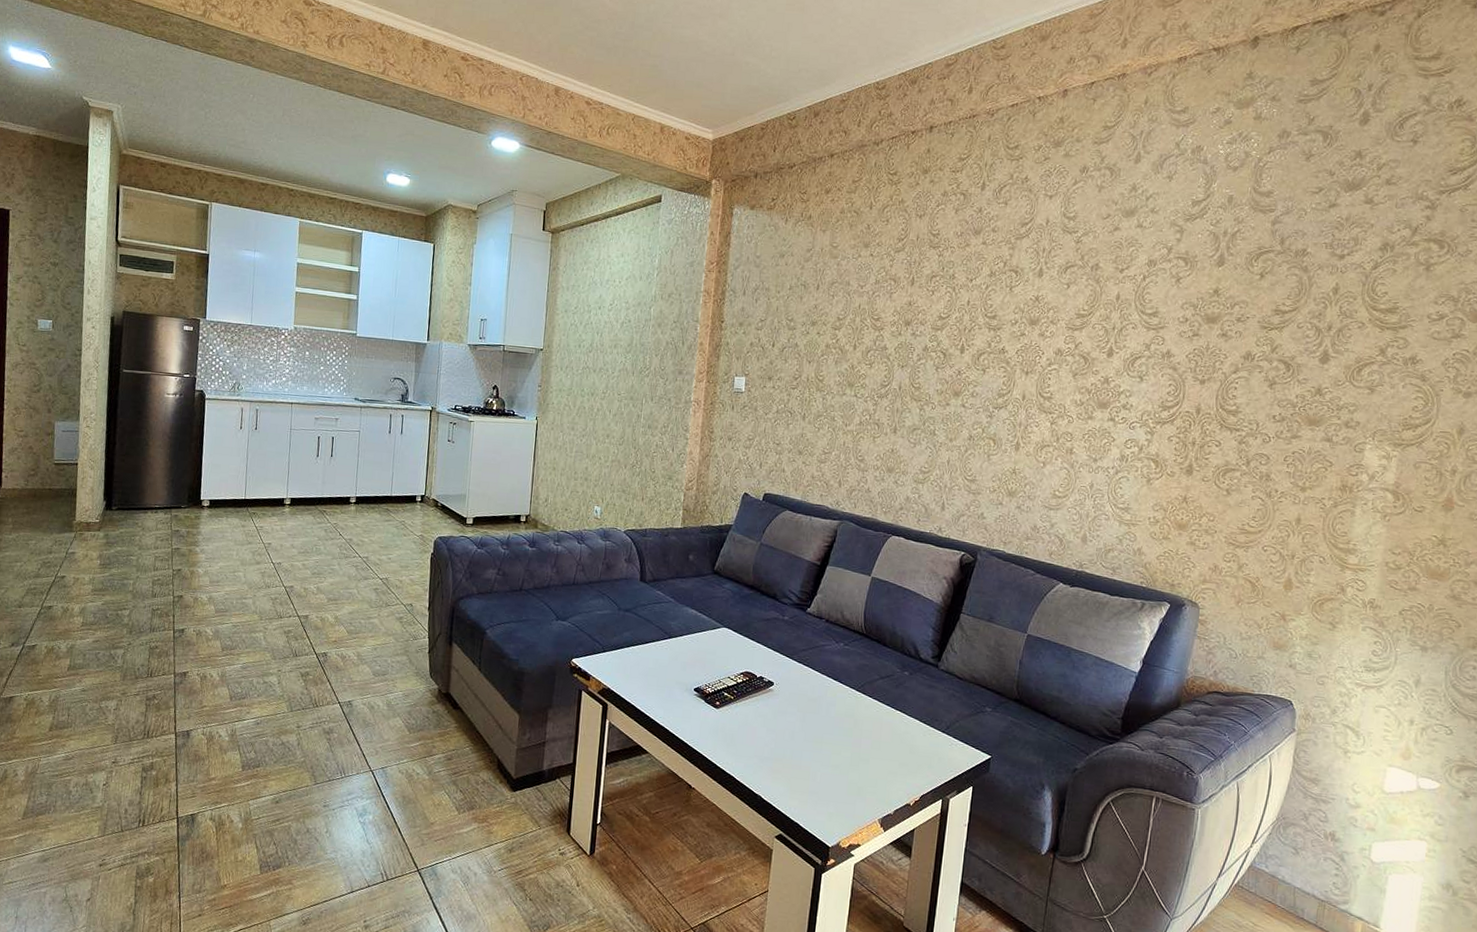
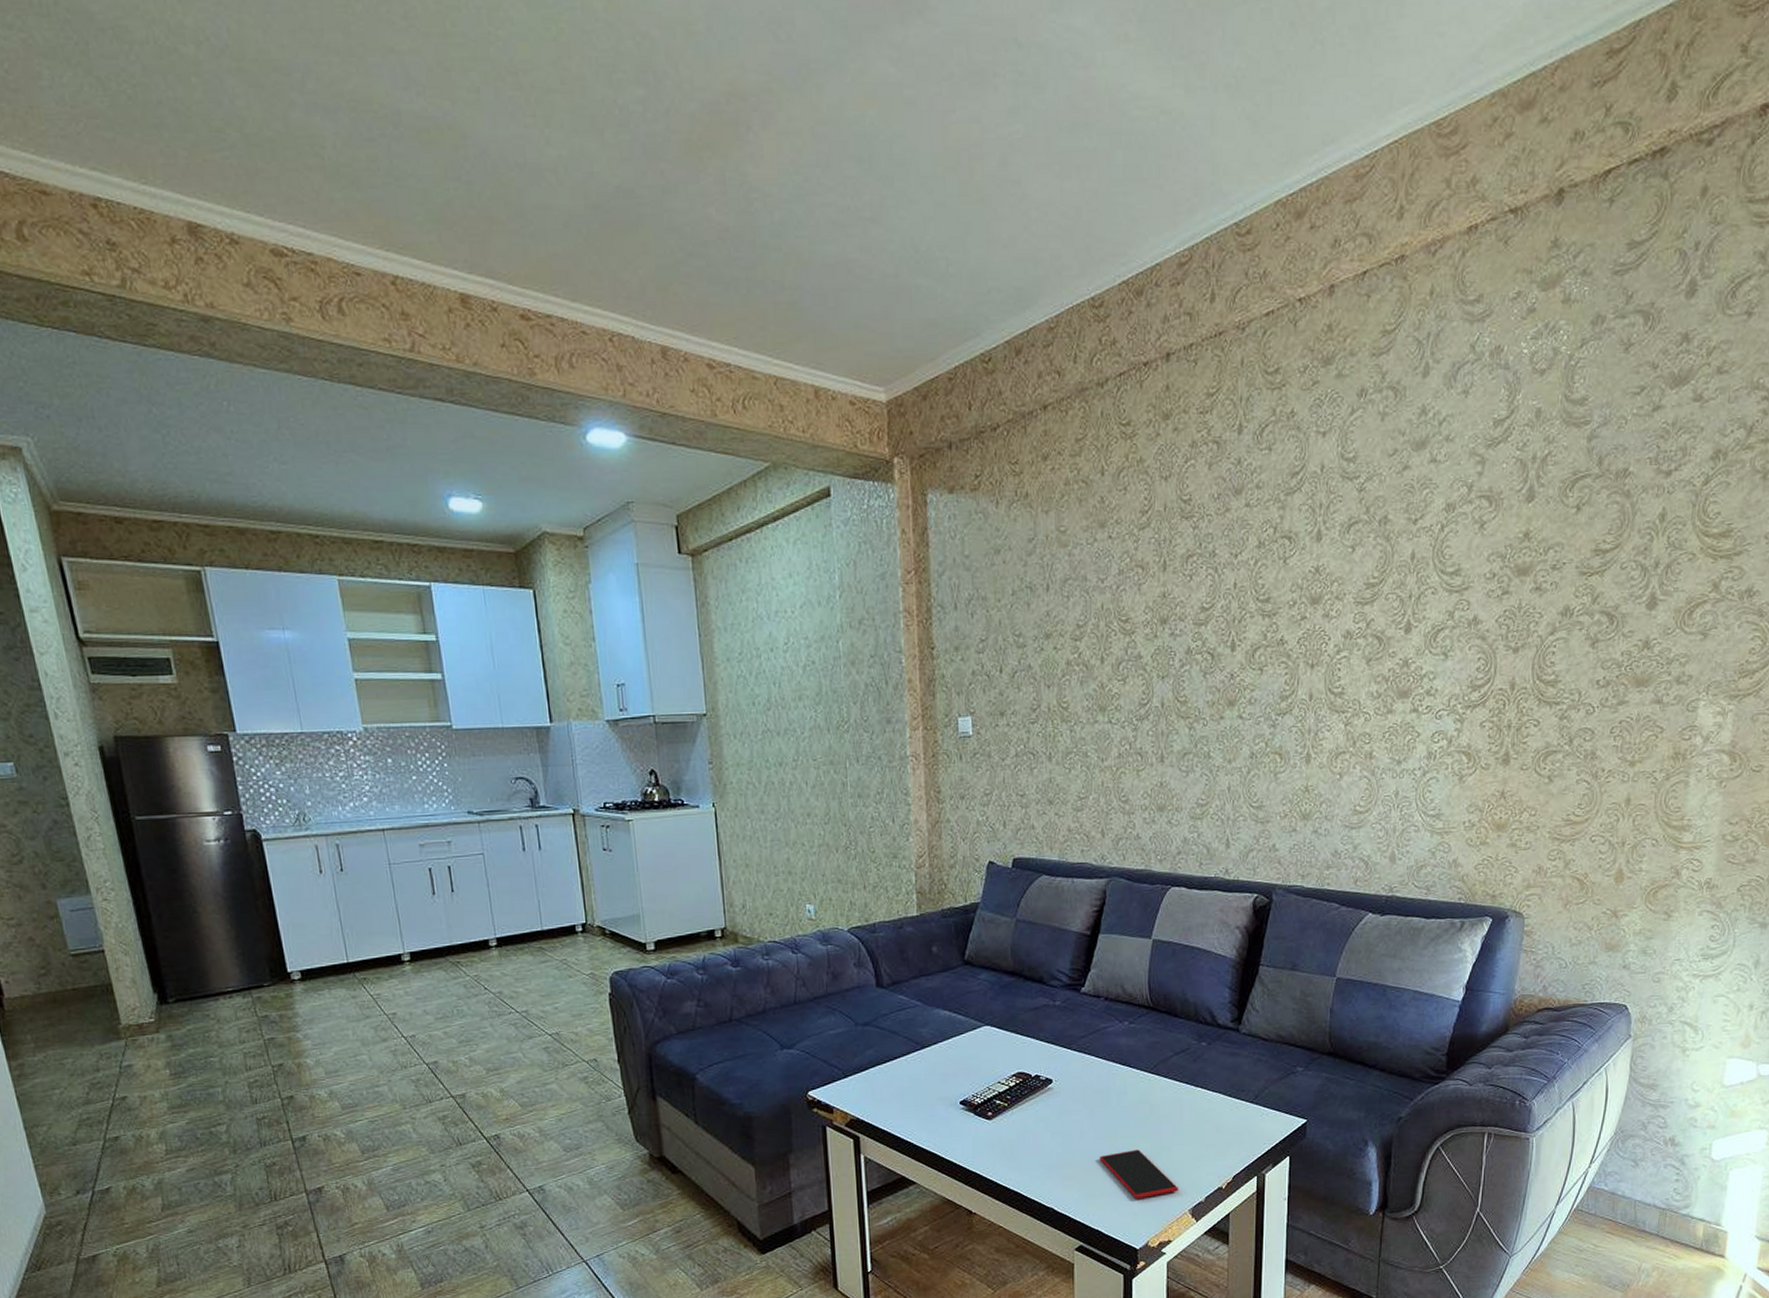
smartphone: none [806,756,872,802] -> present [1099,1149,1179,1200]

